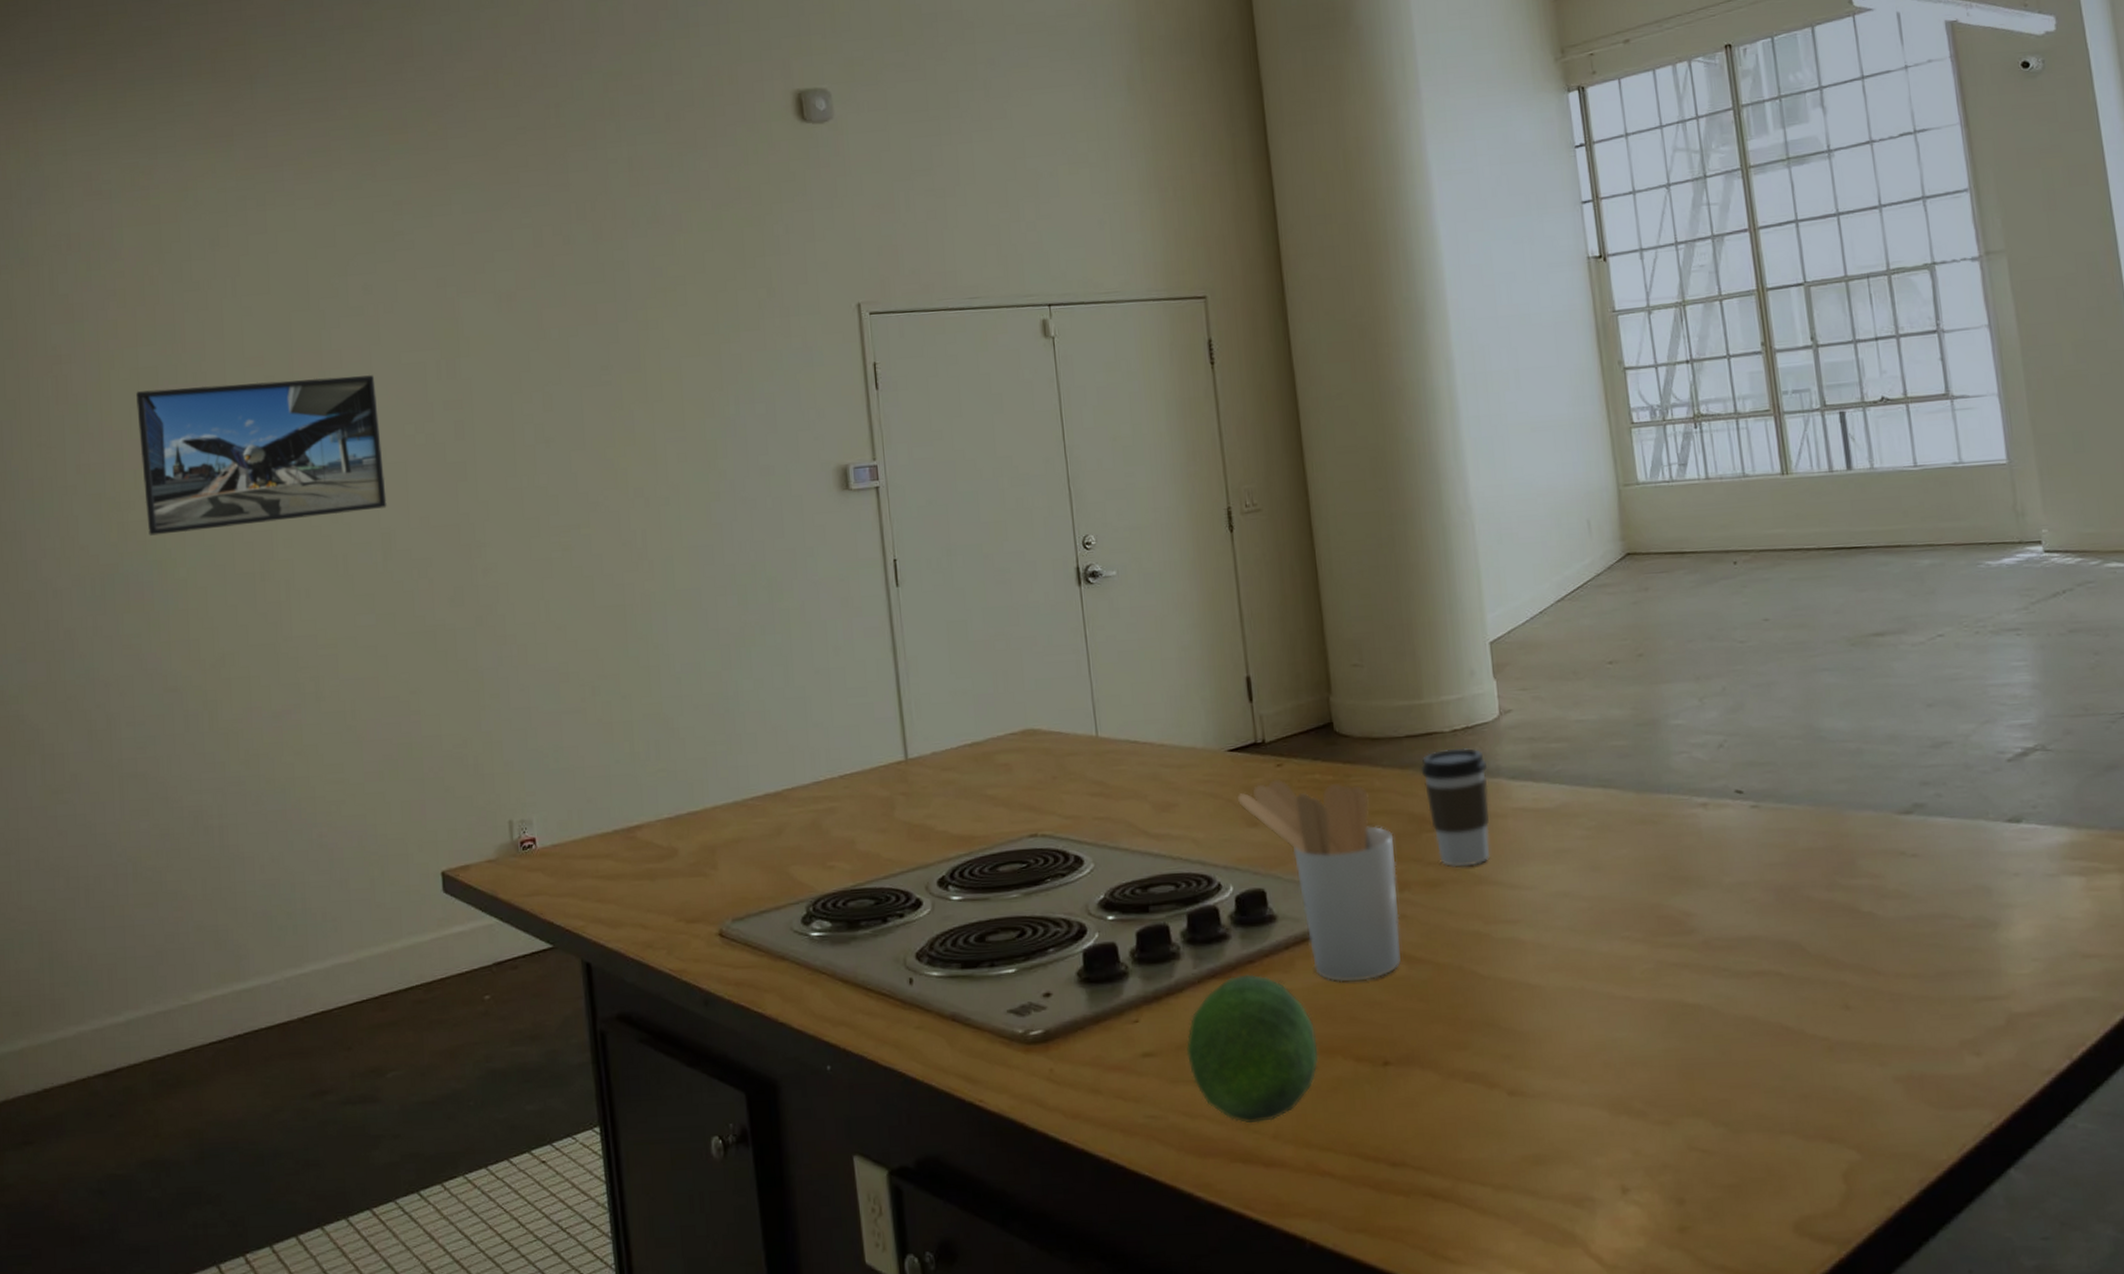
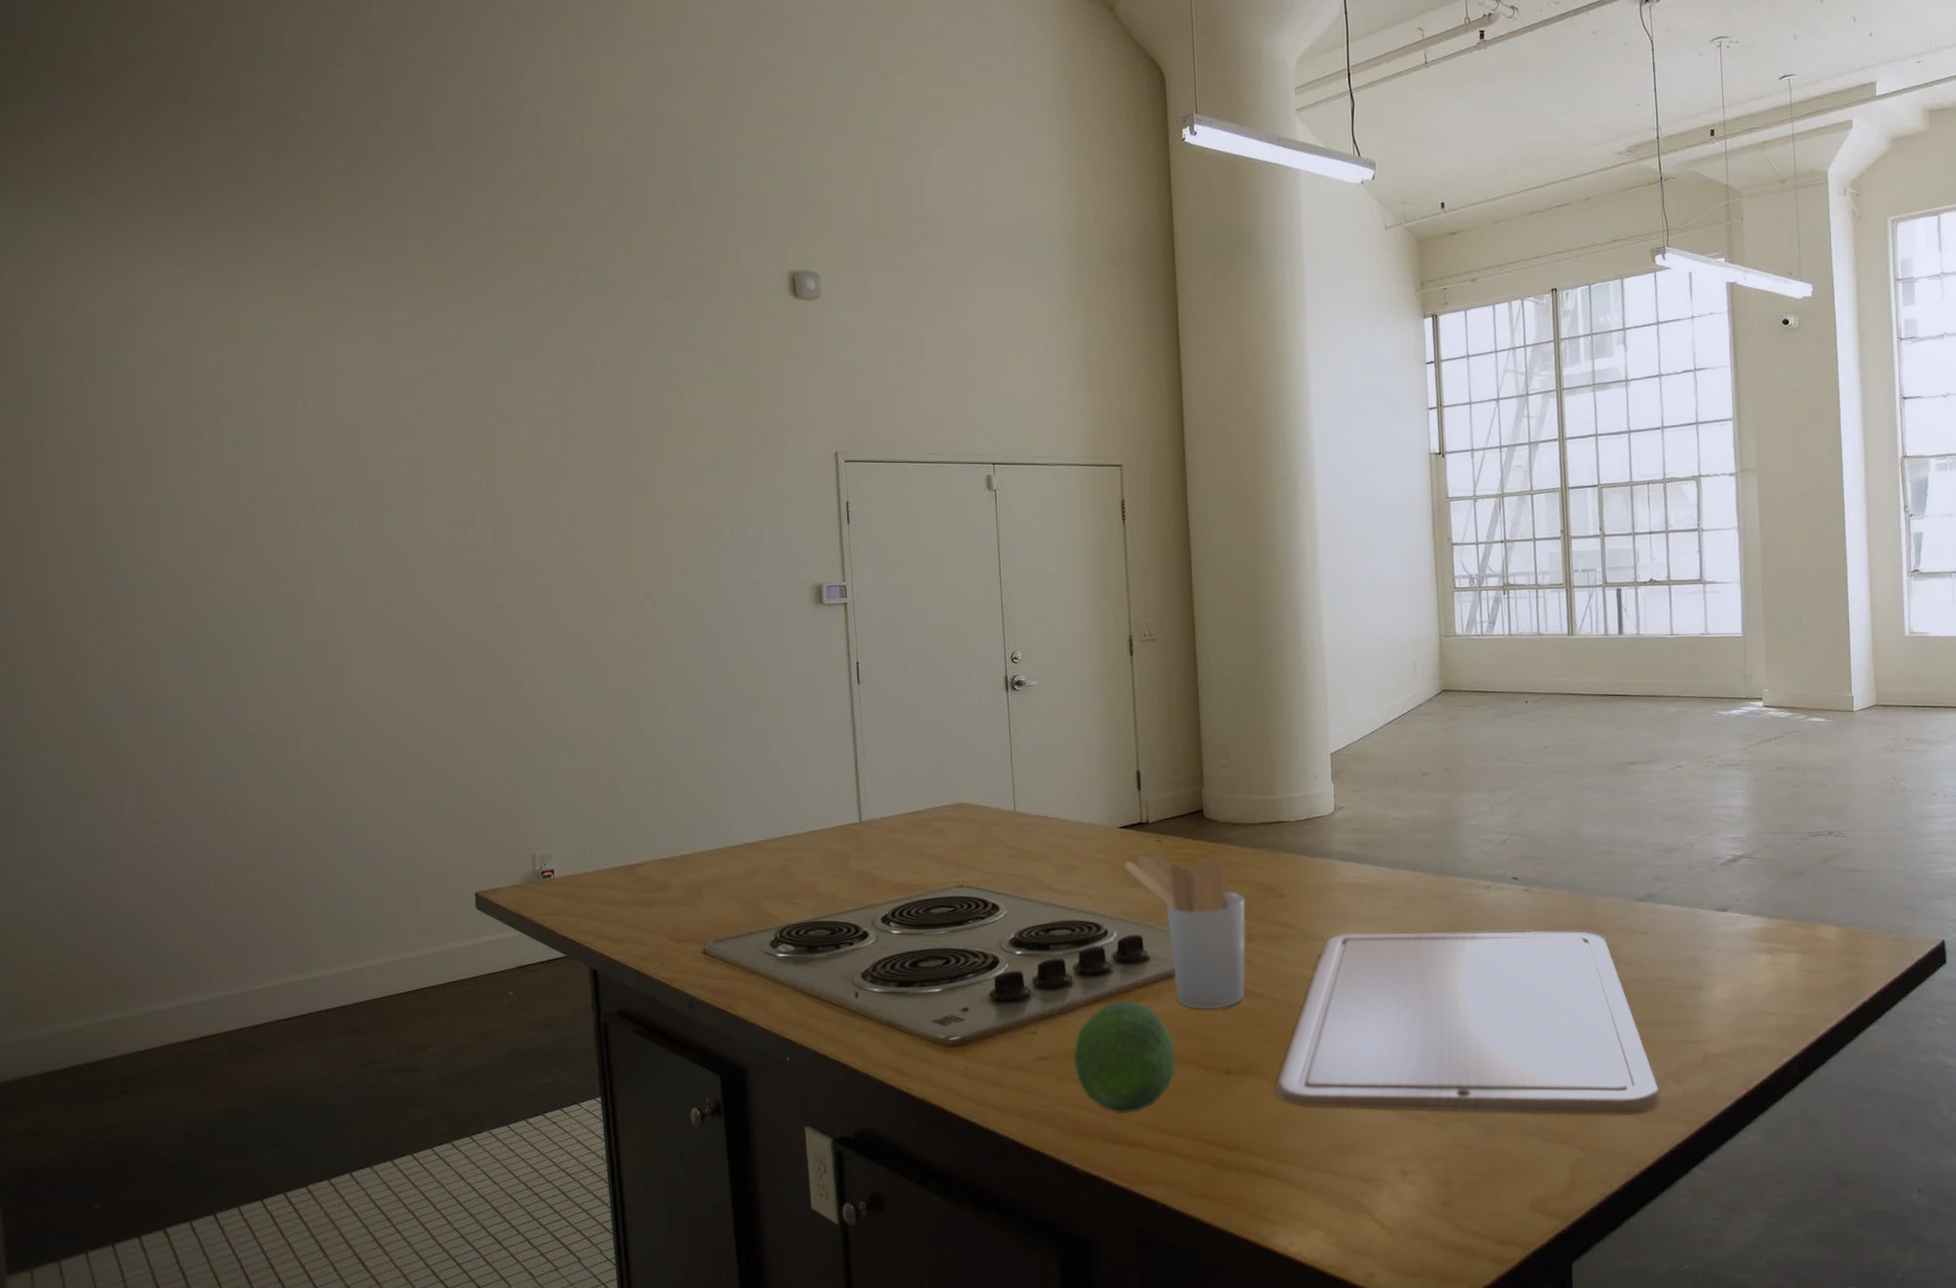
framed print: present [136,374,387,536] -> none [219,485,434,608]
coffee cup: present [1420,747,1490,868] -> none [1270,834,1322,926]
chopping board: none [1448,857,1955,1106] -> present [1276,931,1660,1116]

